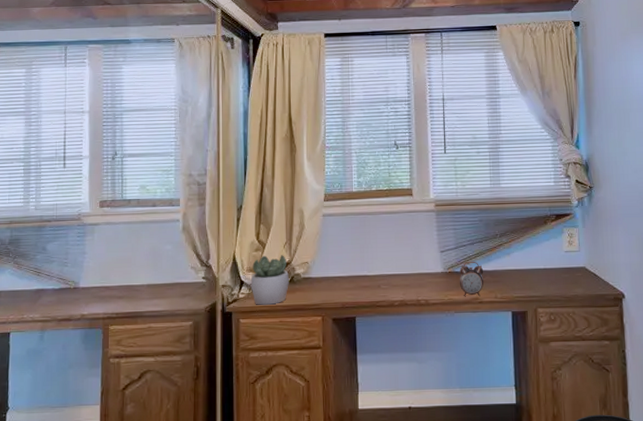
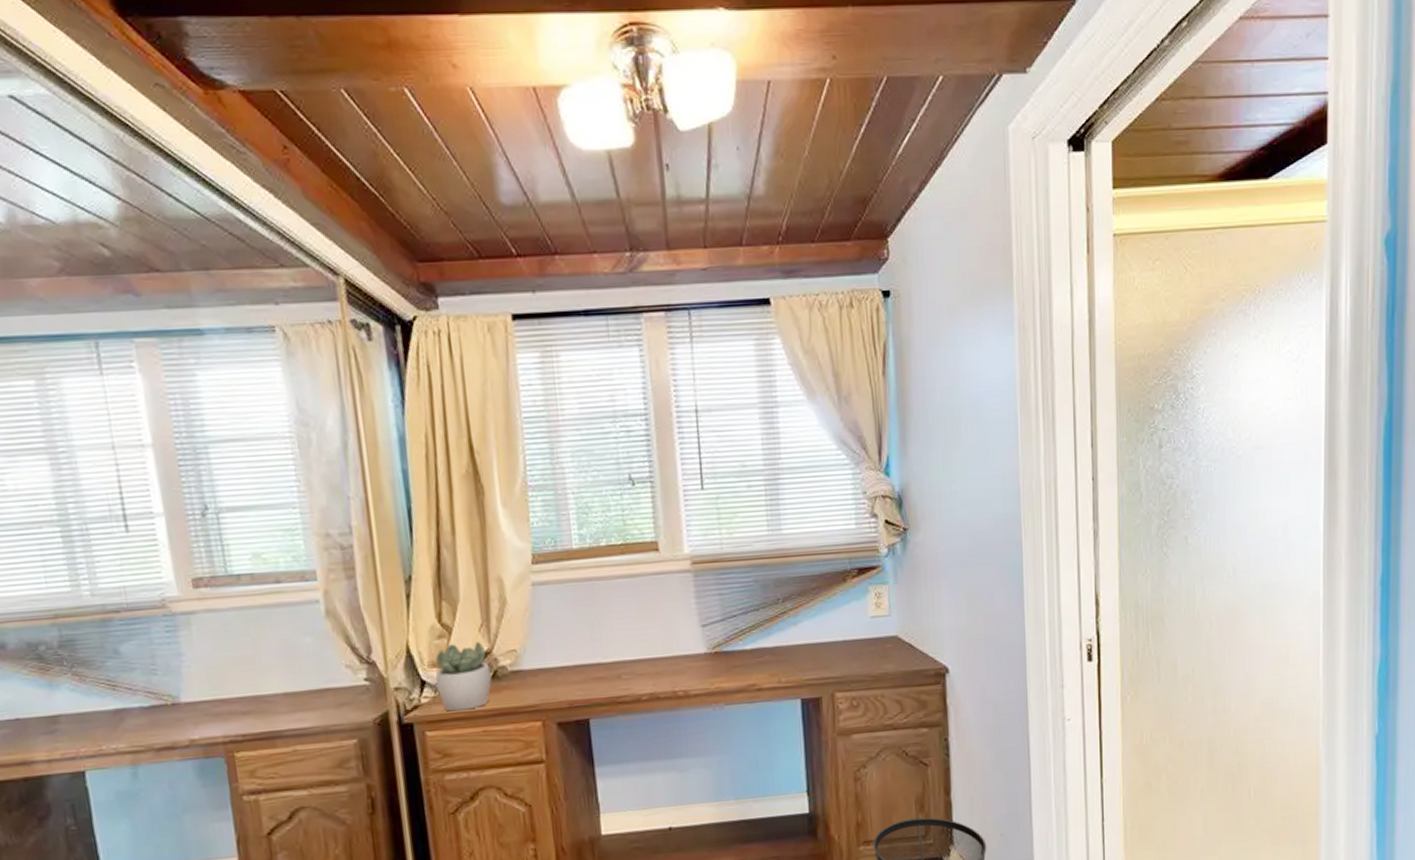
alarm clock: present [459,261,484,297] -> none [729,636,763,684]

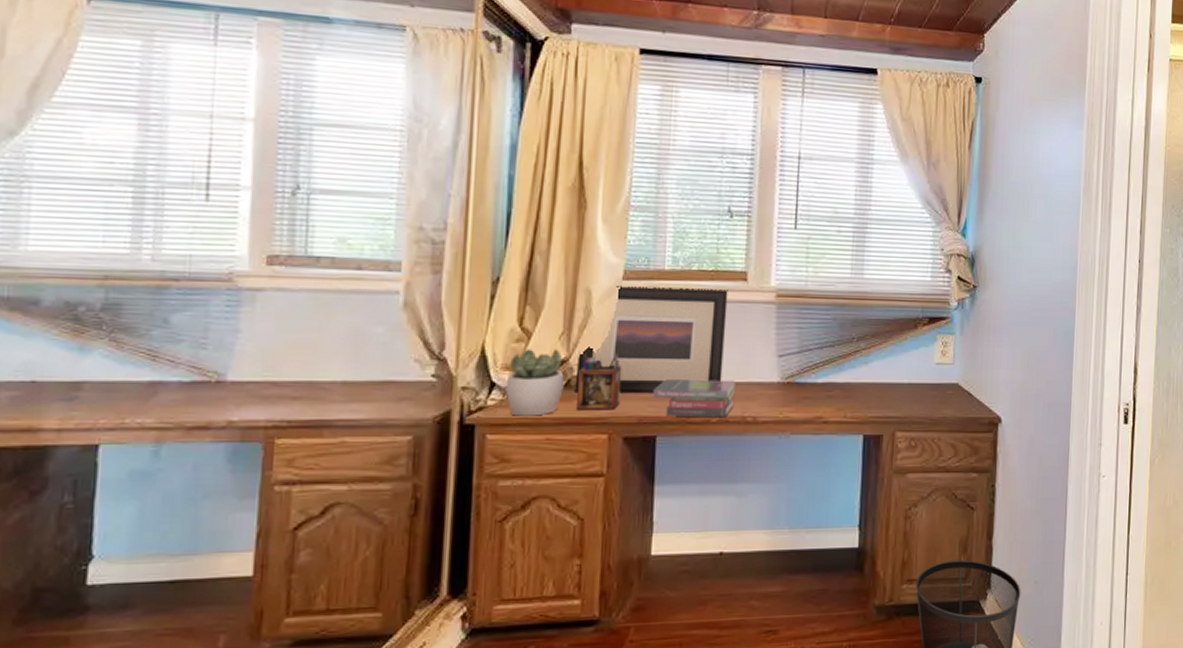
picture frame: none [500,563,647,684] -> present [574,286,728,394]
desk organizer: none [503,638,549,700] -> present [577,352,622,410]
books: none [579,655,663,698] -> present [652,379,736,418]

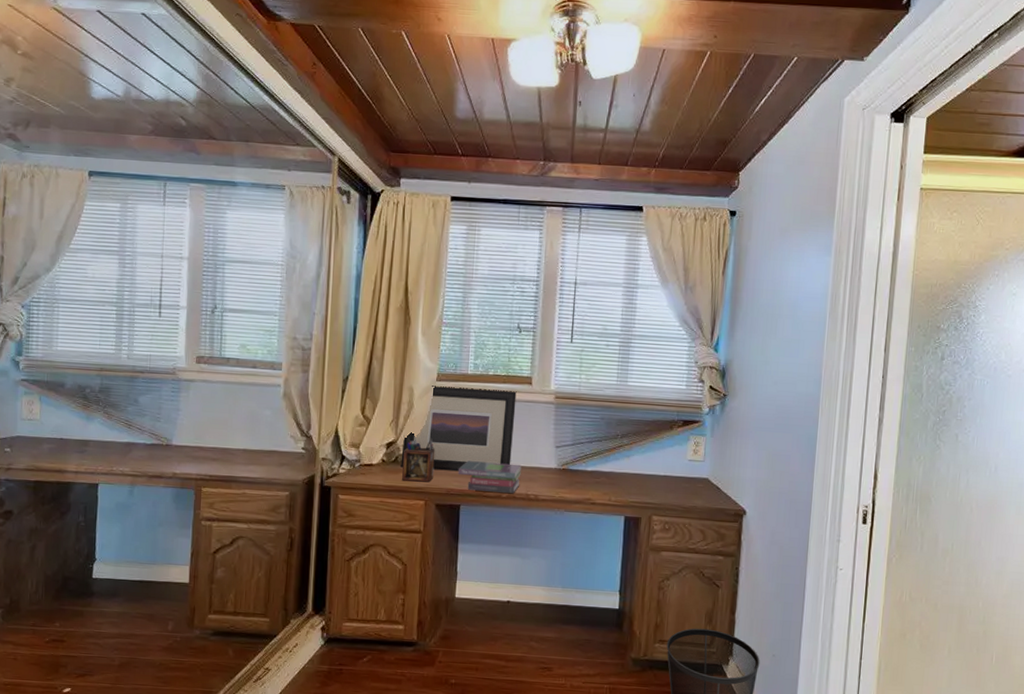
succulent plant: present [505,349,564,418] -> none [352,431,393,484]

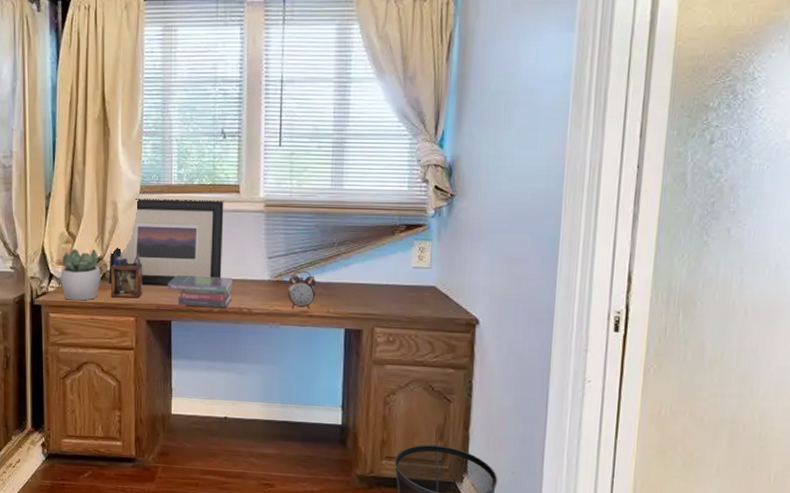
succulent plant: none [352,431,393,484] -> present [60,249,101,302]
alarm clock: none [572,459,600,498] -> present [287,270,316,310]

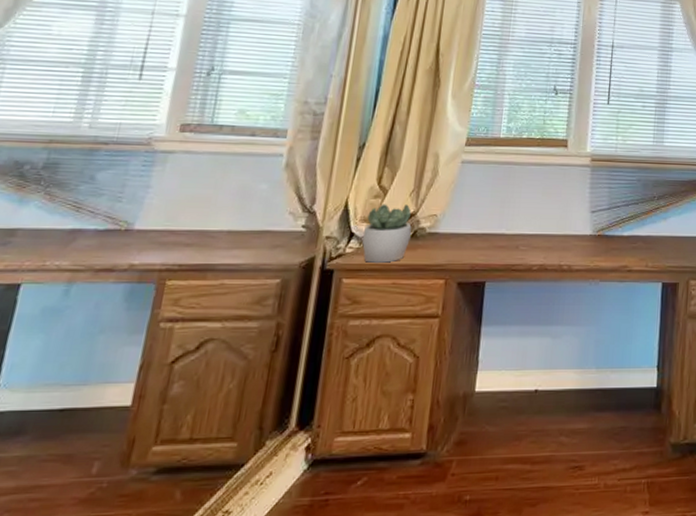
picture frame: present [109,199,224,287] -> none [419,151,551,244]
desk organizer: present [111,252,143,299] -> none [420,207,461,258]
books: present [167,275,233,308] -> none [484,231,555,266]
alarm clock: present [287,270,316,310] -> none [608,224,637,264]

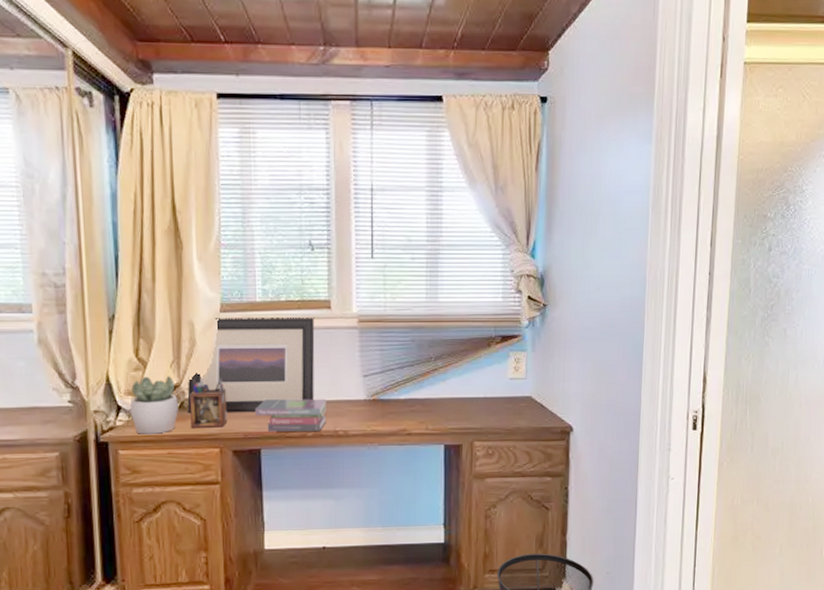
picture frame: none [419,151,551,244] -> present [187,317,315,414]
desk organizer: none [420,207,461,258] -> present [190,377,228,428]
books: none [484,231,555,266] -> present [254,399,327,432]

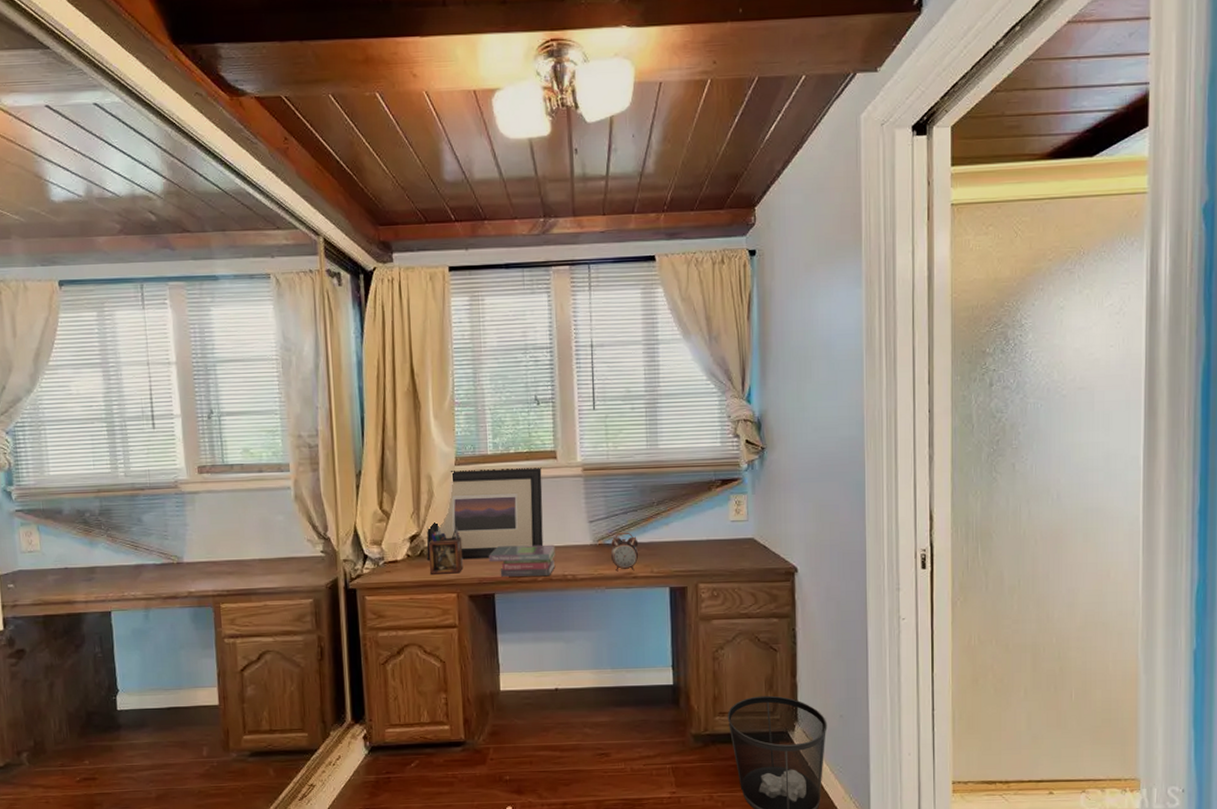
succulent plant: present [129,376,178,435] -> none [375,526,419,582]
alarm clock: none [384,387,414,428] -> present [610,532,639,572]

